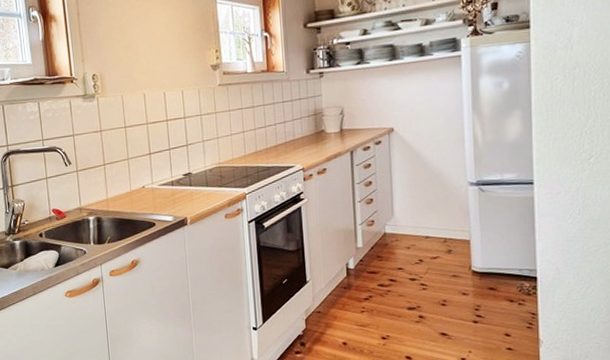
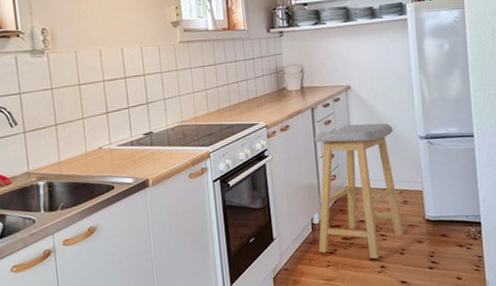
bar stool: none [352,167,446,309] -> present [313,123,404,260]

